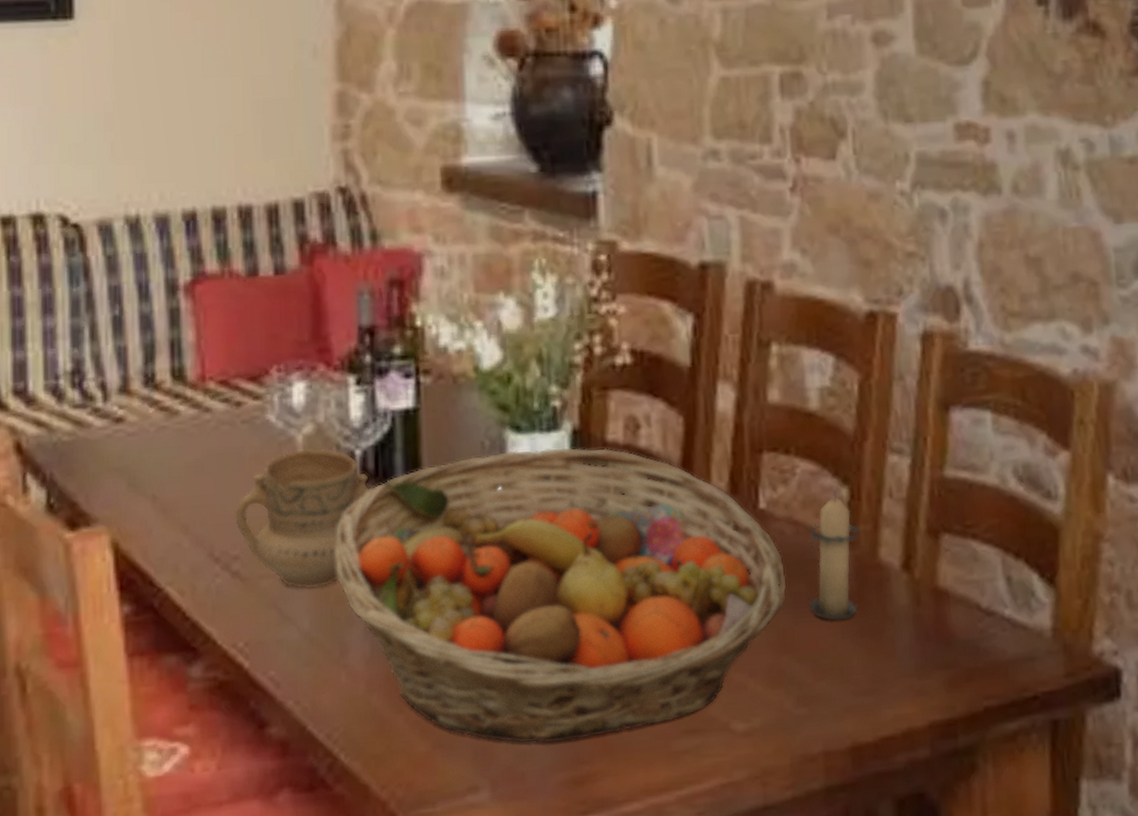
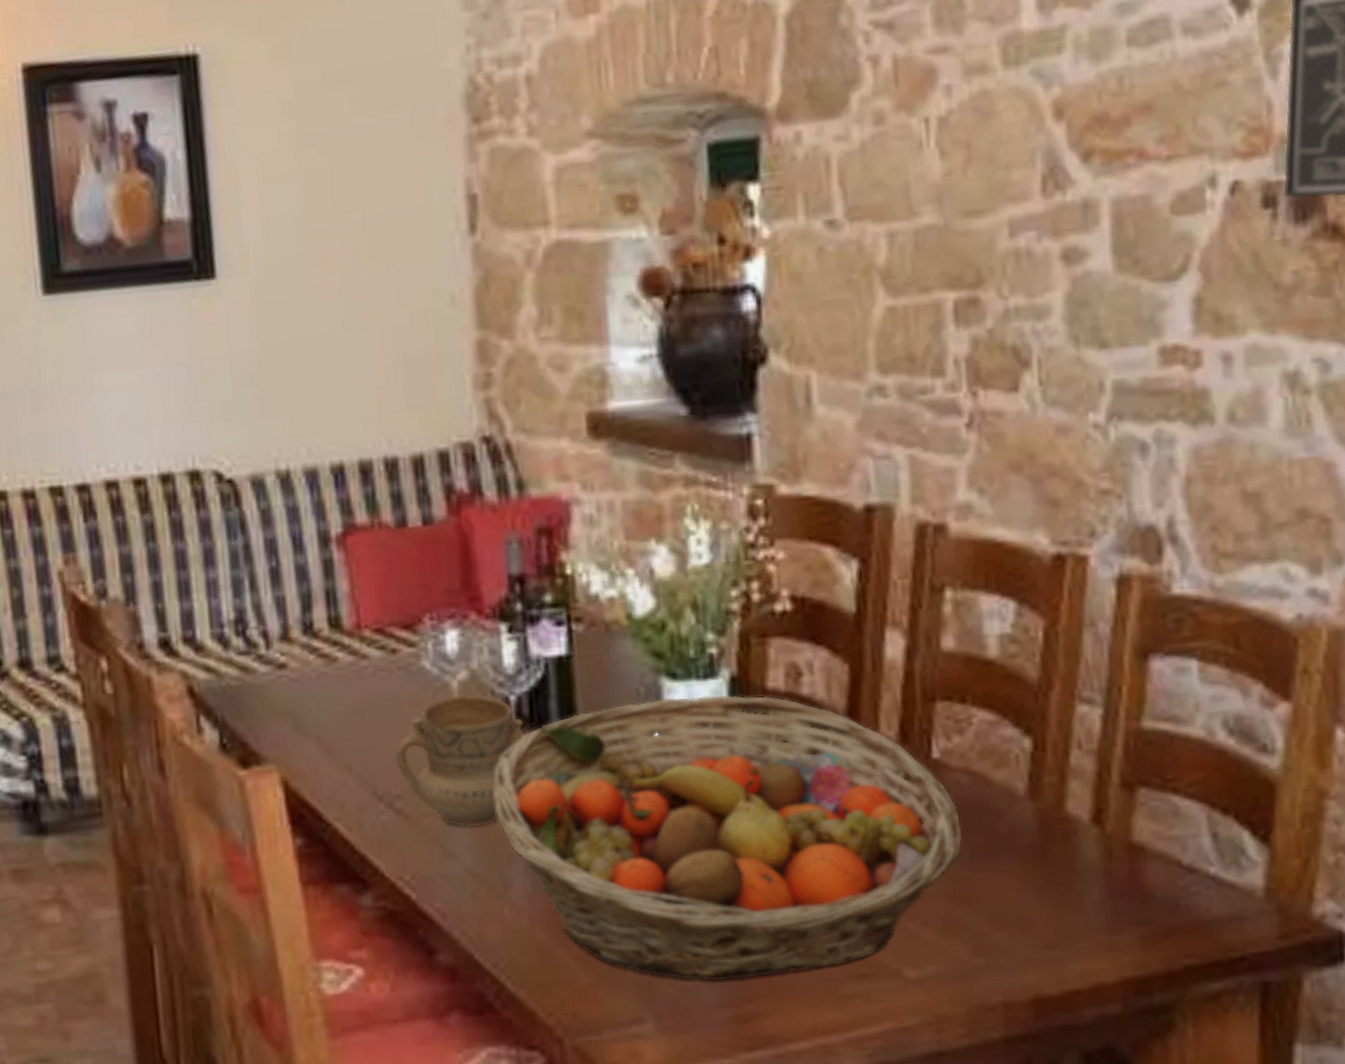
candle: present [809,490,861,621] -> none [987,741,1045,873]

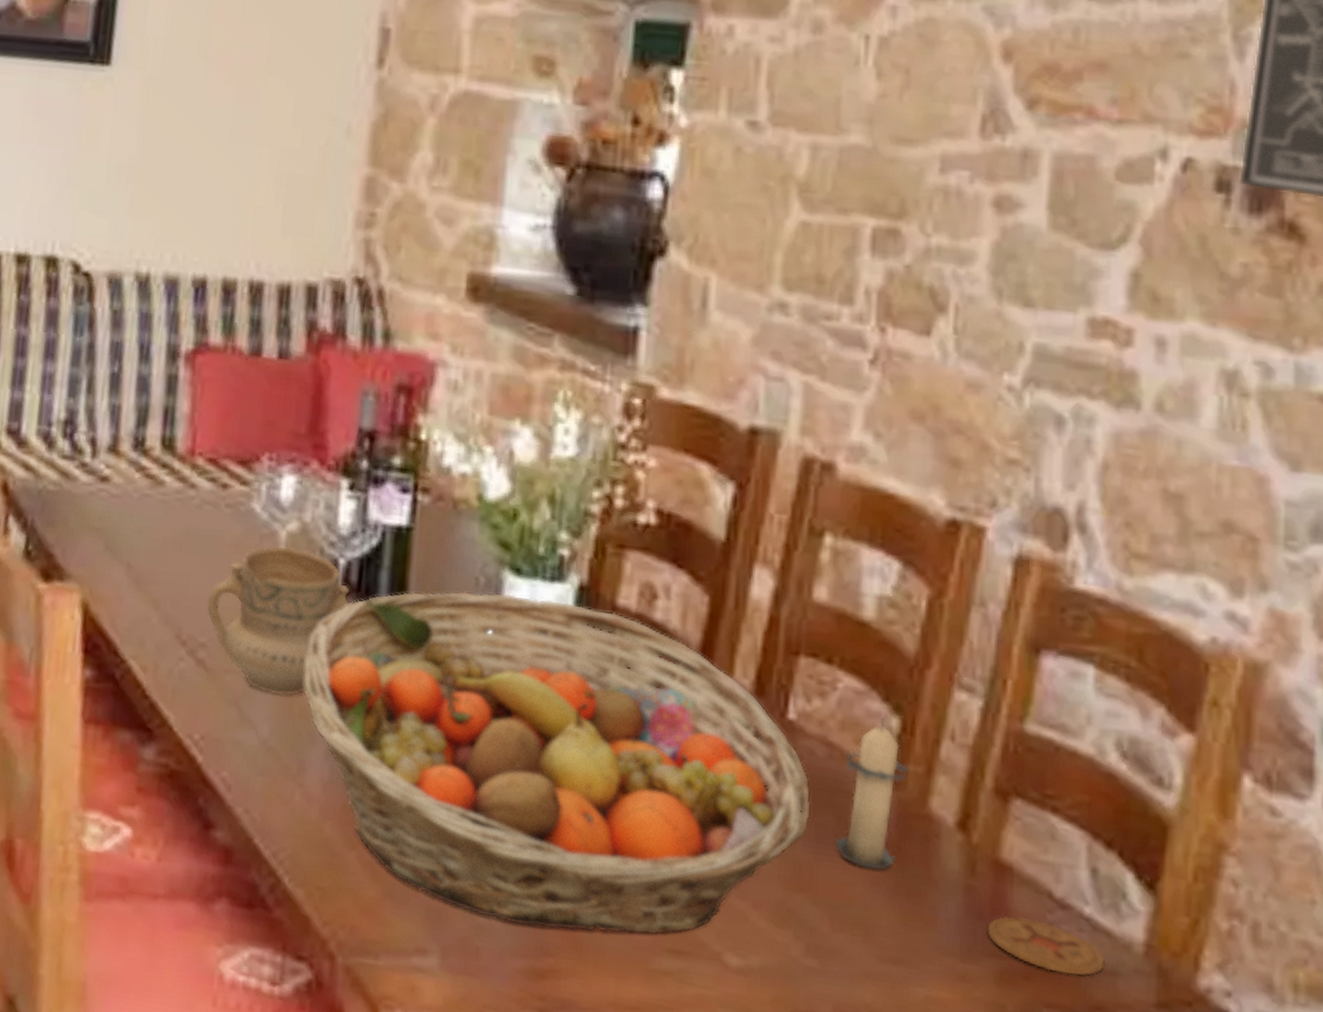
candle: none [987,741,1045,873] -> present [835,717,910,871]
coaster: none [1128,887,1232,928] -> present [987,916,1105,977]

